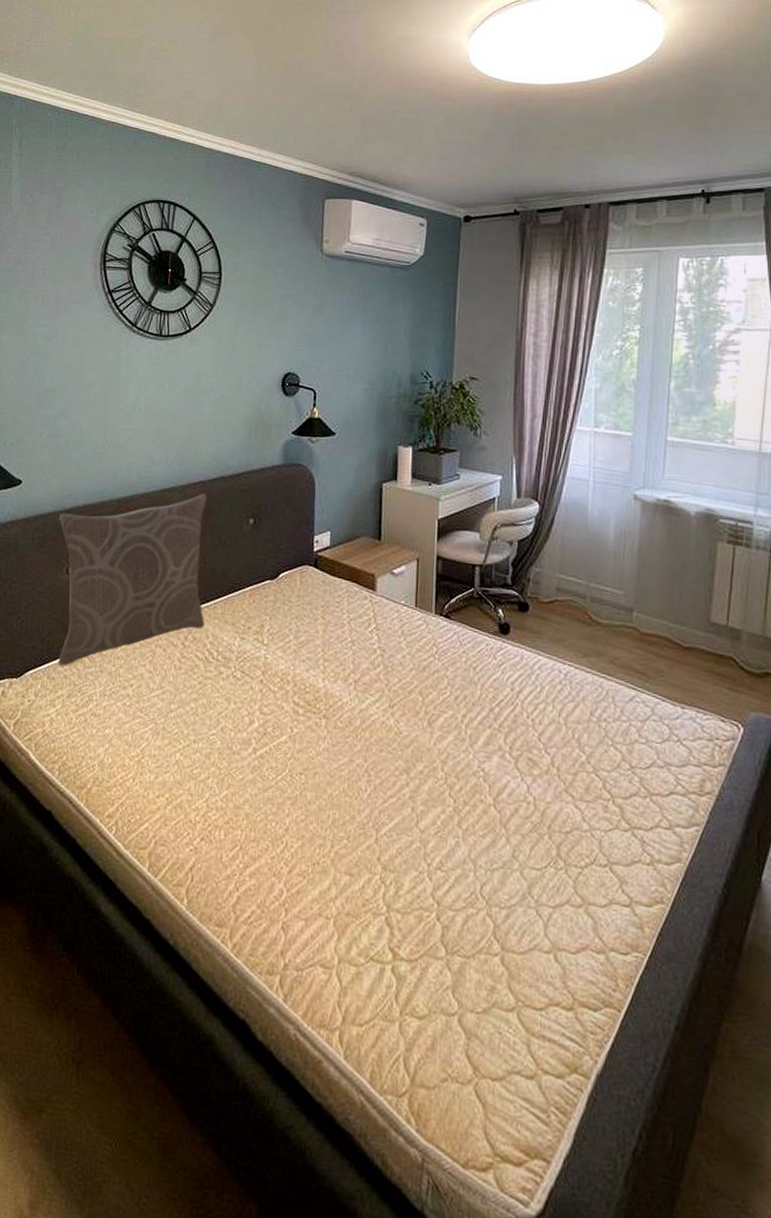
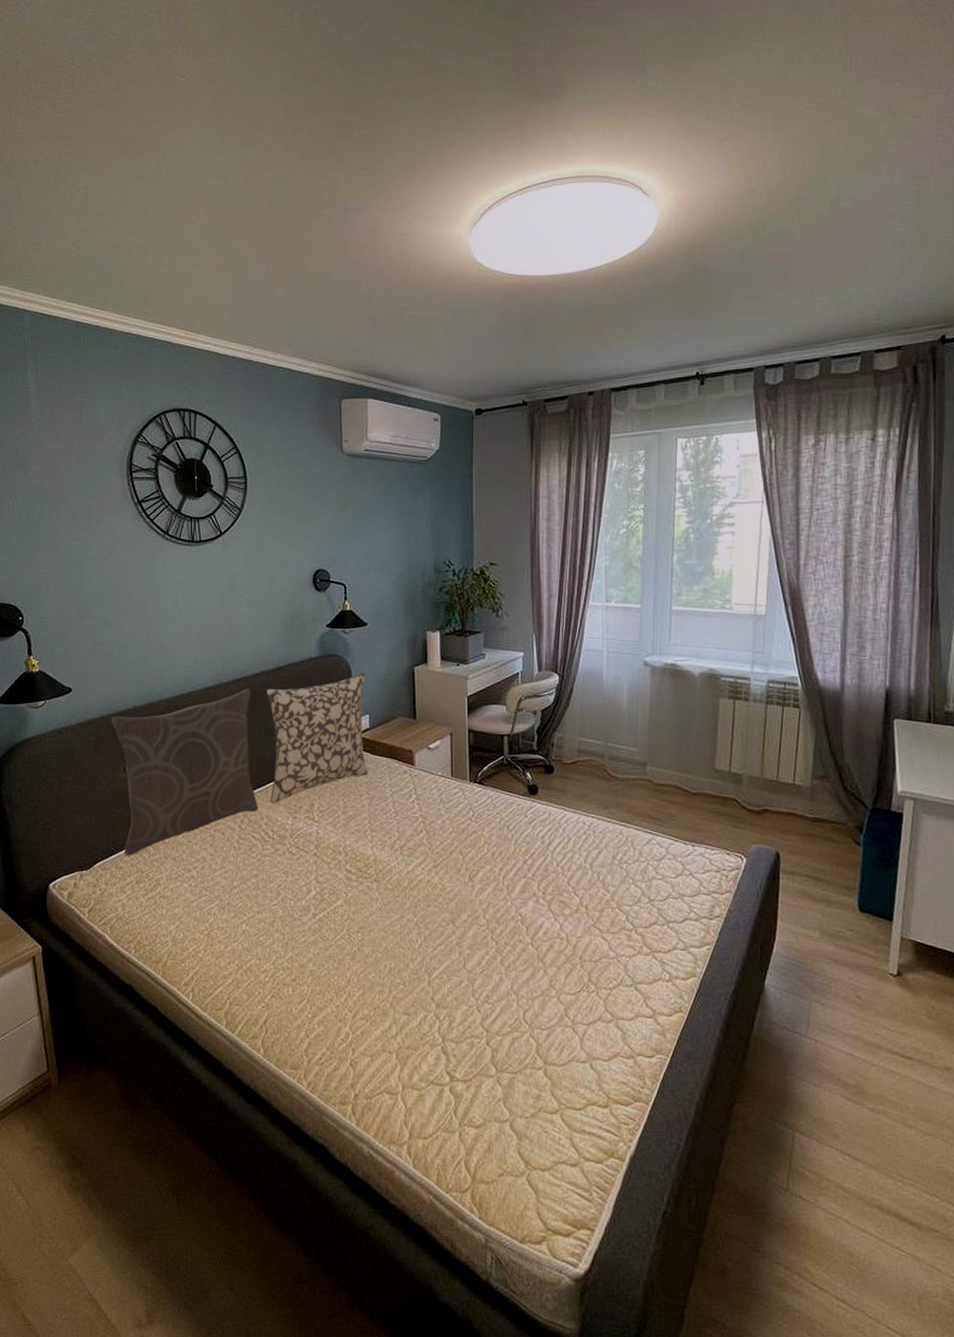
pillow: none [218,485,329,622] -> present [266,672,367,804]

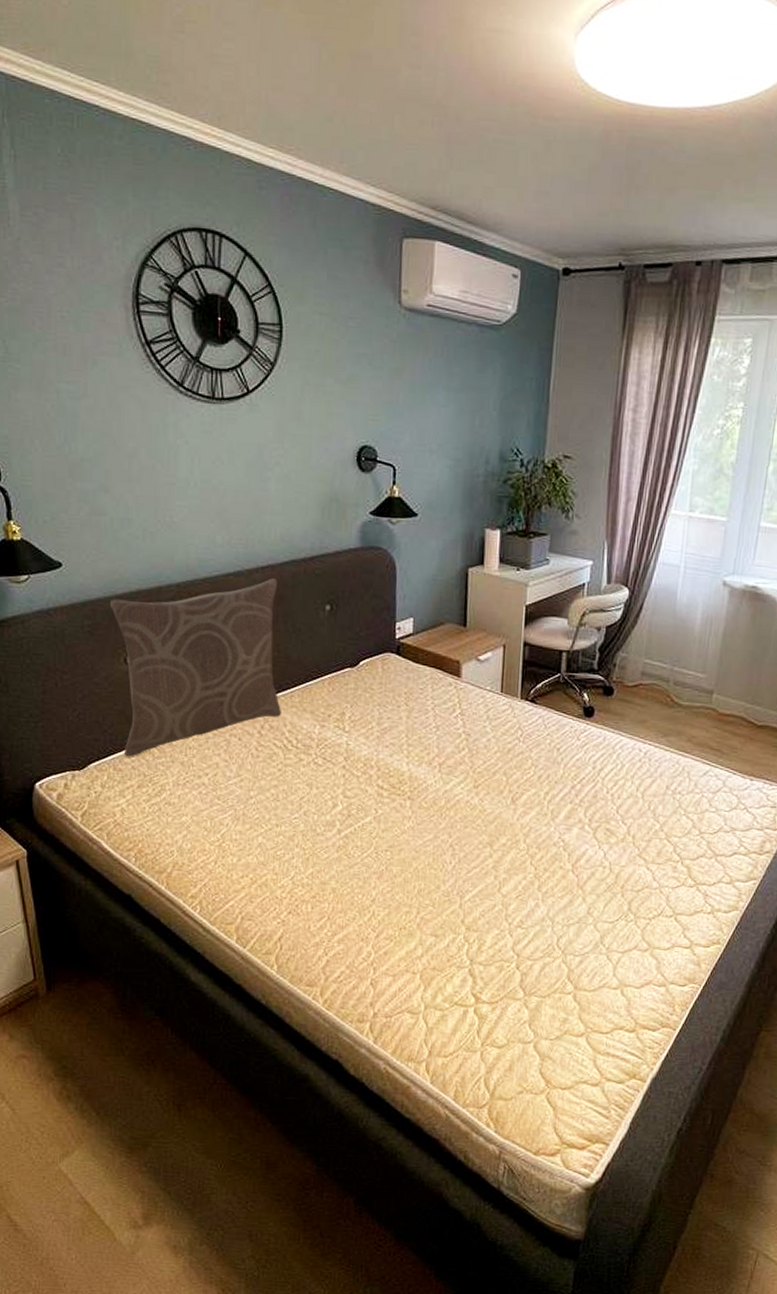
pillow: present [266,672,367,804] -> none [296,570,412,710]

